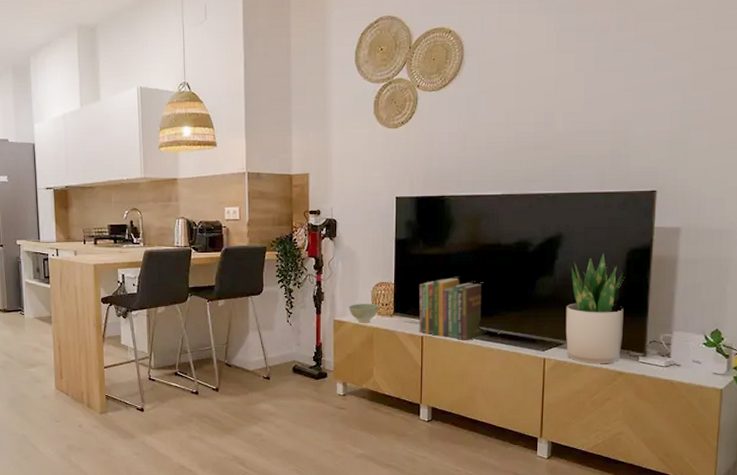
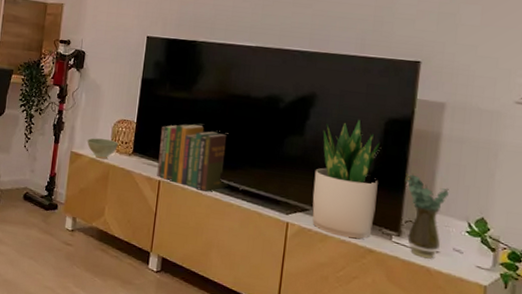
vase: none [648,297,687,373] -> present [405,172,449,259]

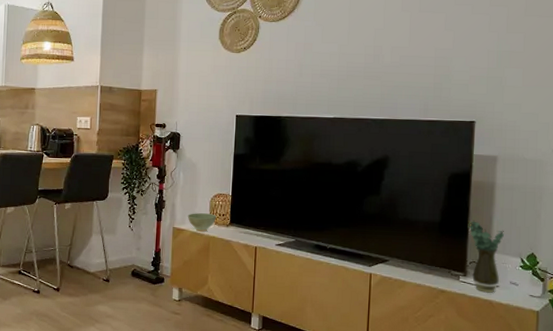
books: present [157,123,229,192] -> none [253,191,317,253]
planter: present [312,120,382,240] -> none [390,177,447,282]

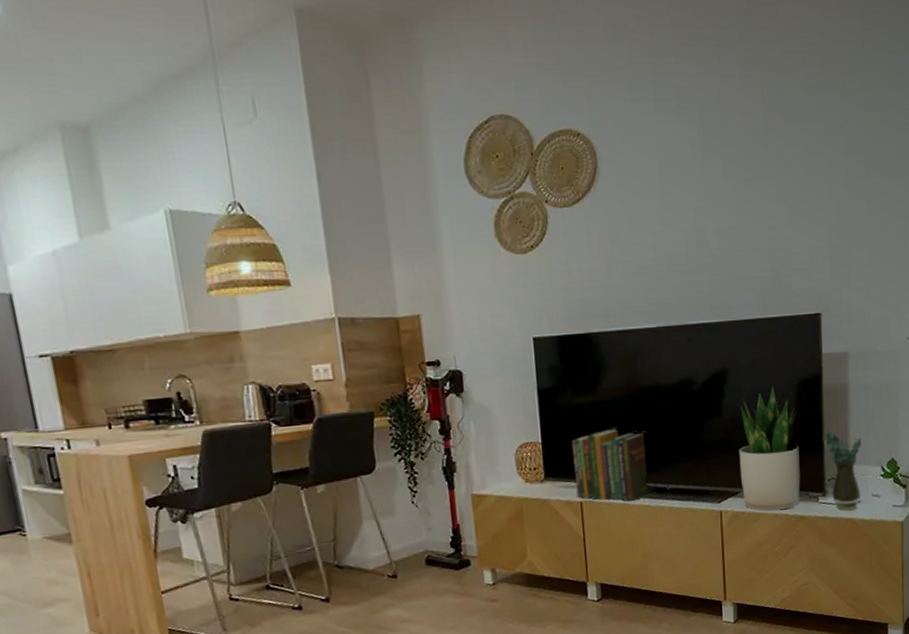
bowl: present [187,213,216,232] -> none [488,469,526,495]
books: none [253,191,317,253] -> present [570,427,655,502]
planter: none [390,177,447,282] -> present [739,387,801,512]

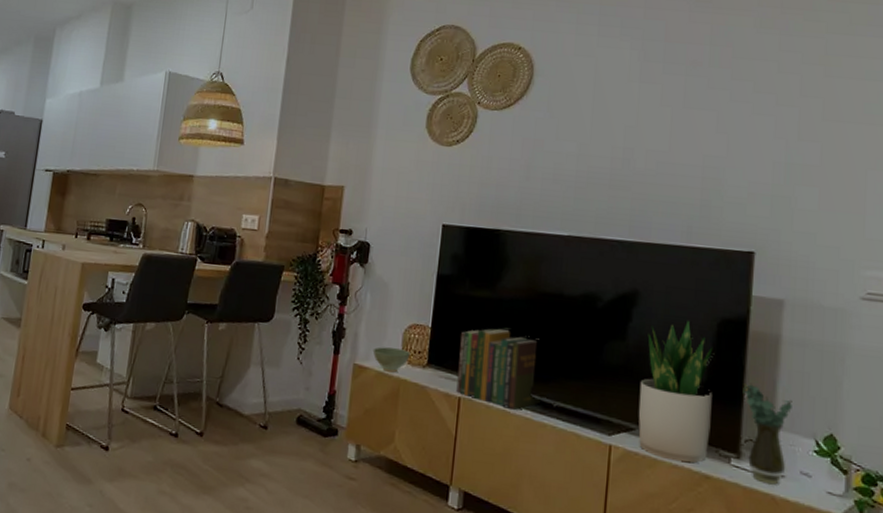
bowl: none [488,469,526,495] -> present [373,347,410,373]

